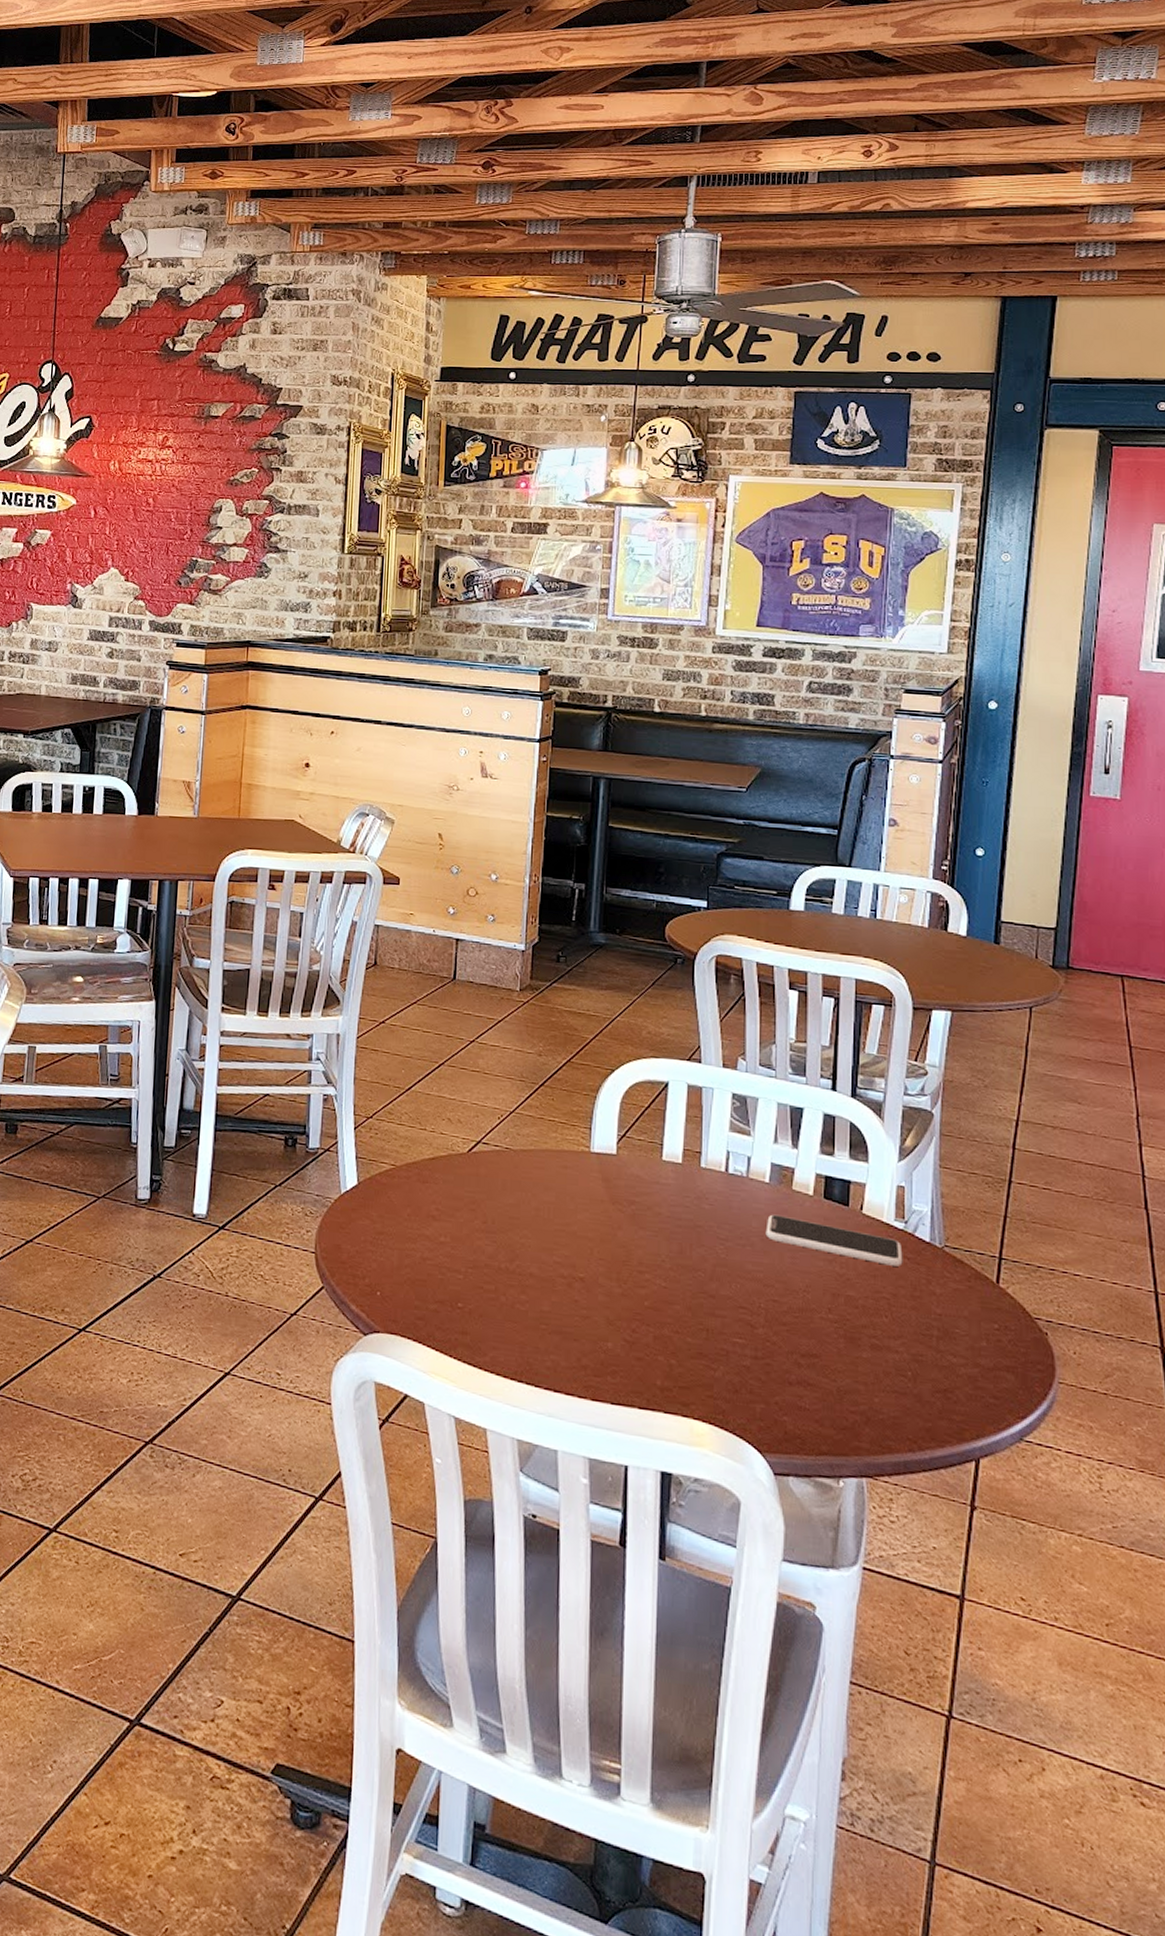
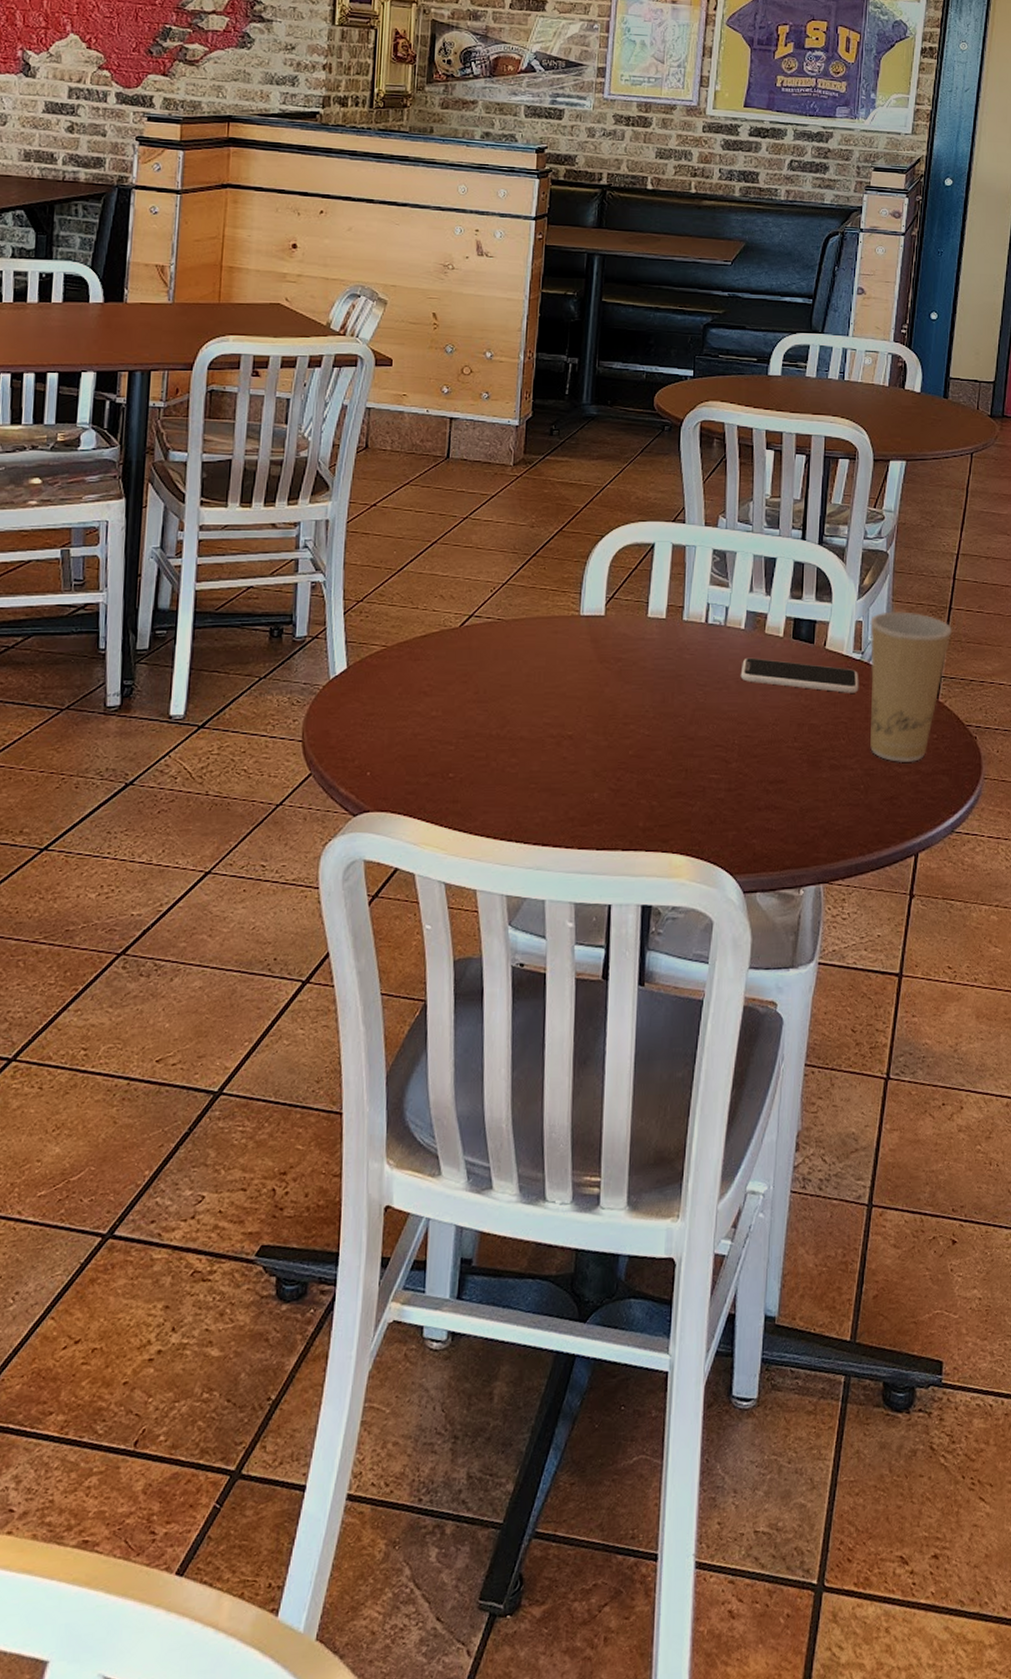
paper cup: none [914,1178,1013,1353] -> present [870,611,952,763]

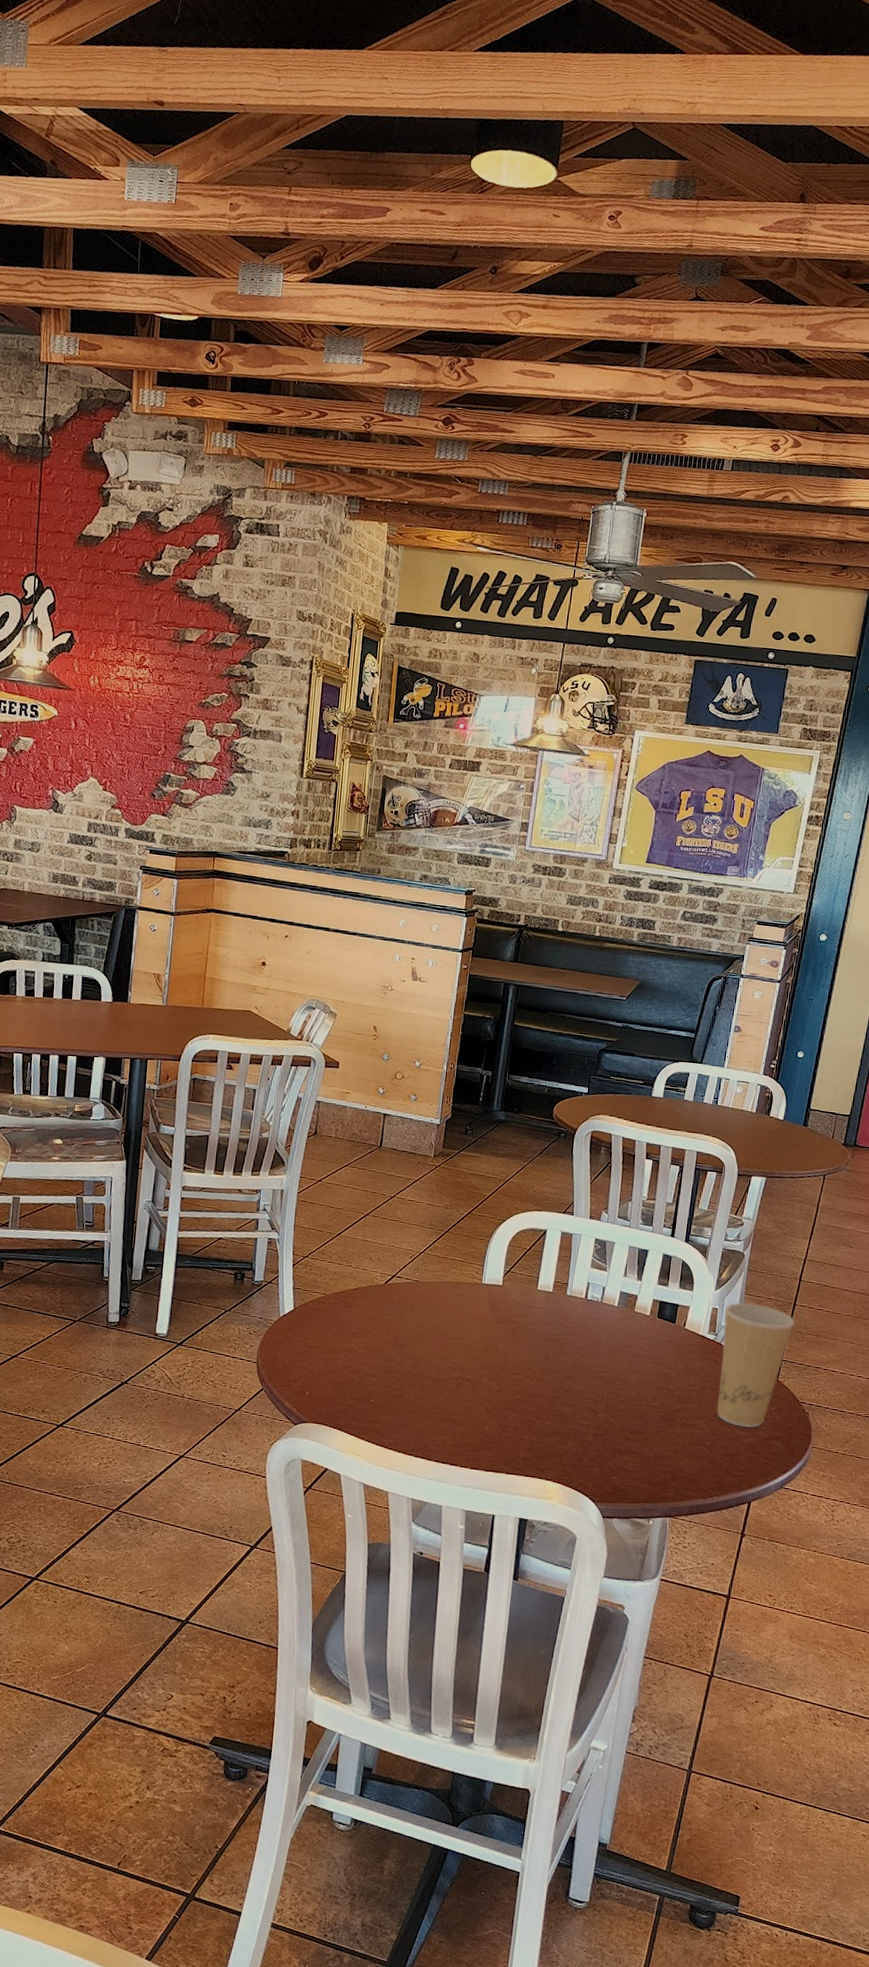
smartphone: present [740,657,859,693] -> none [611,1330,712,1367]

